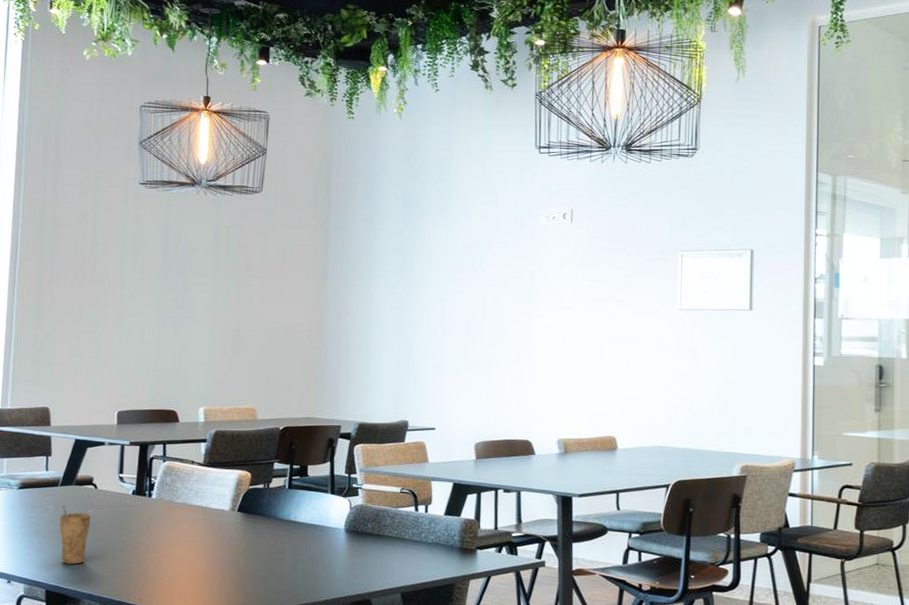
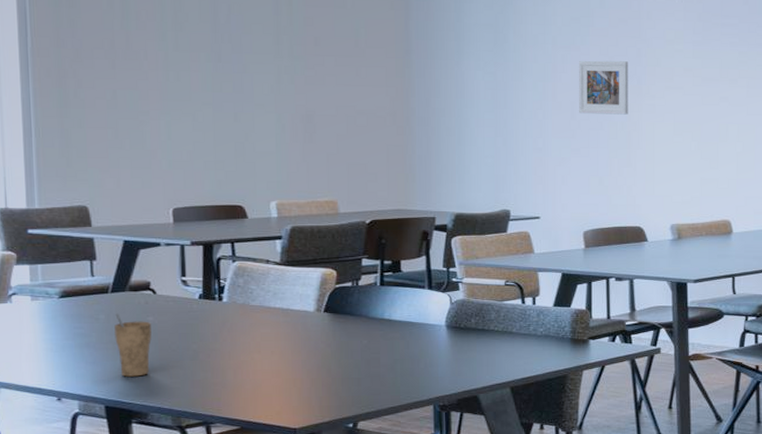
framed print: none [475,282,522,333] -> present [579,60,629,115]

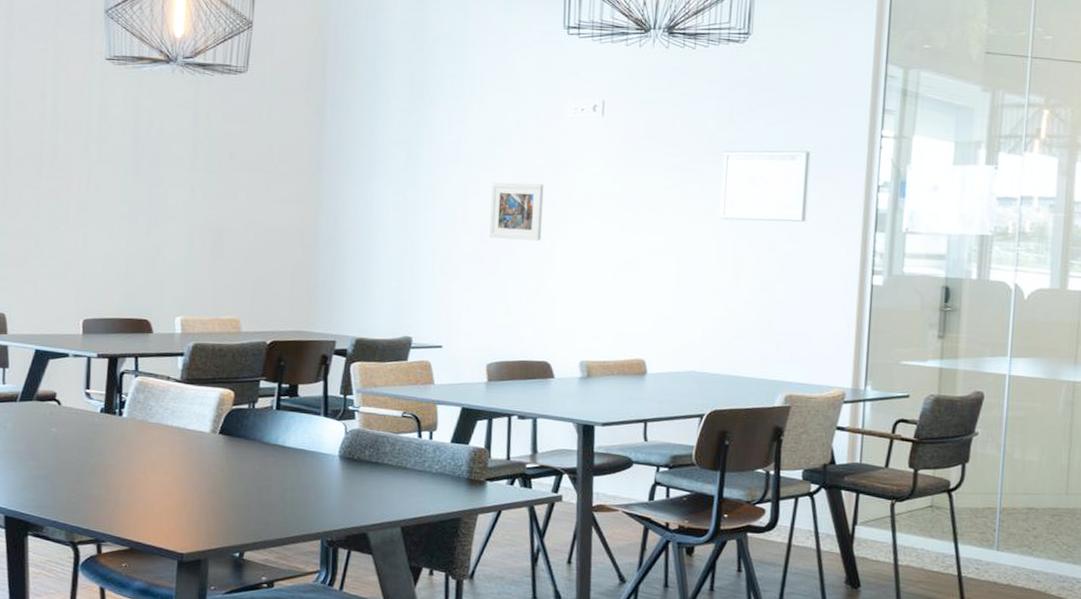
cup: present [114,314,152,377] -> none [19,423,54,488]

